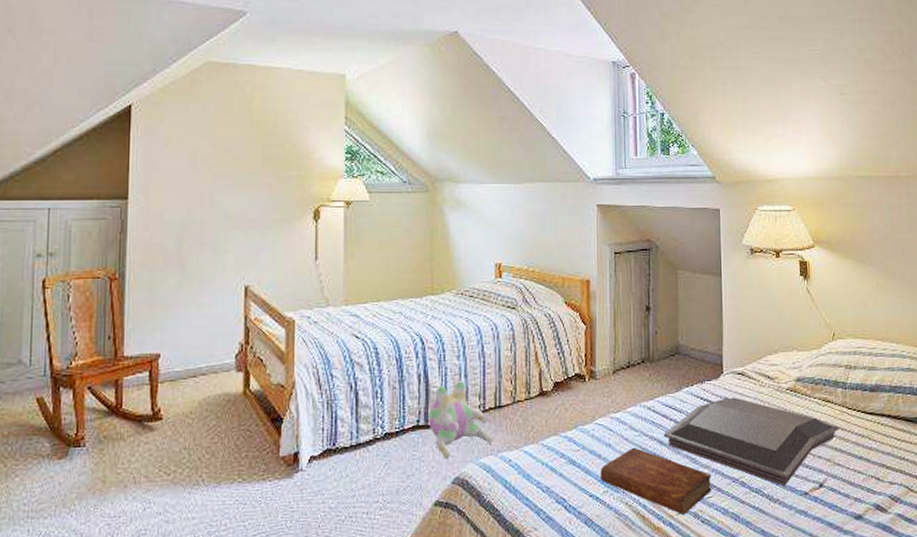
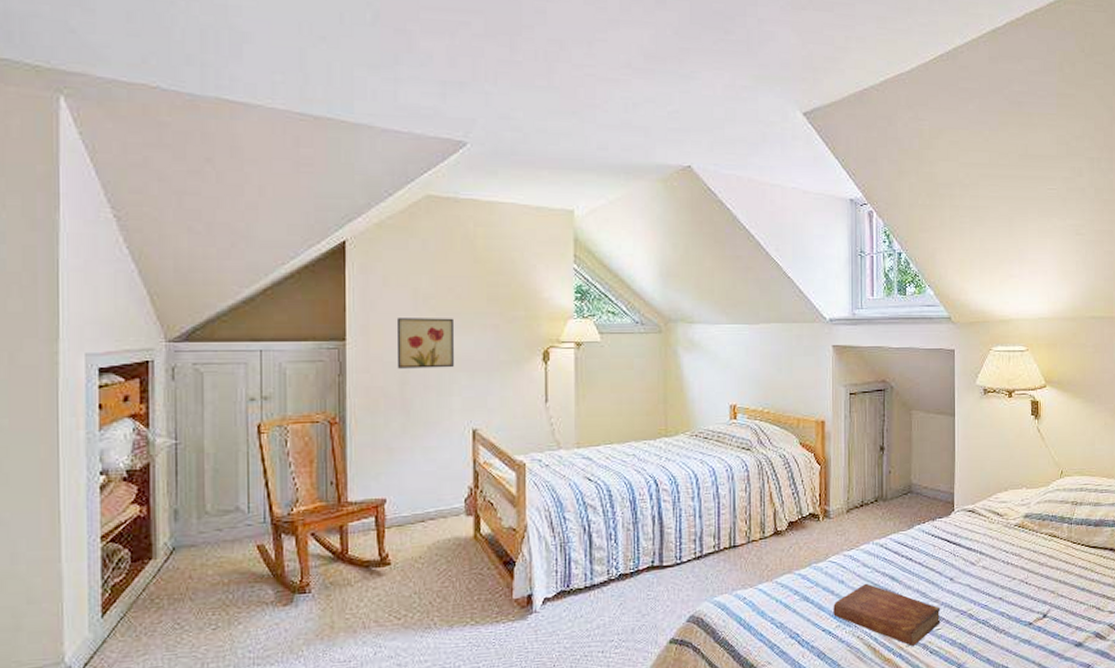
wall art: none [175,178,229,226] -> present [396,318,454,369]
plush toy: present [428,381,494,460] -> none [663,522,729,599]
serving tray: present [663,397,839,487] -> none [895,533,1064,618]

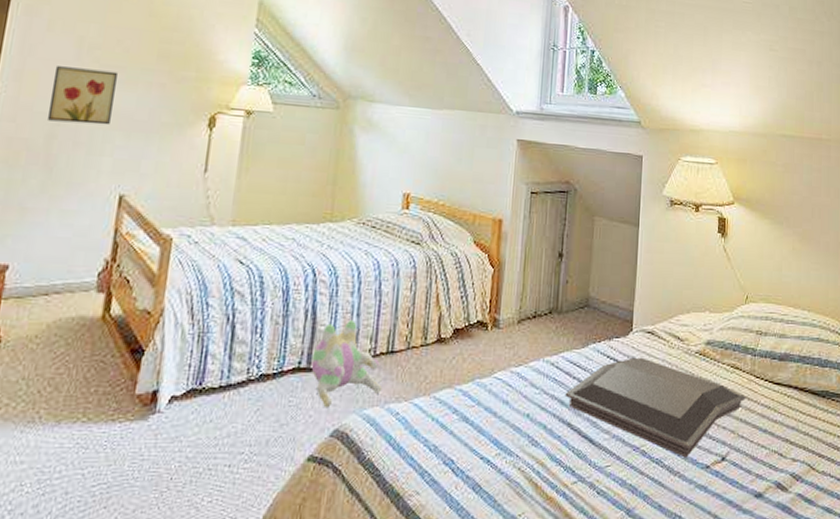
plush toy: none [663,522,729,599] -> present [311,320,383,408]
bible: present [833,583,941,647] -> none [494,406,612,485]
serving tray: none [895,533,1064,618] -> present [565,357,746,458]

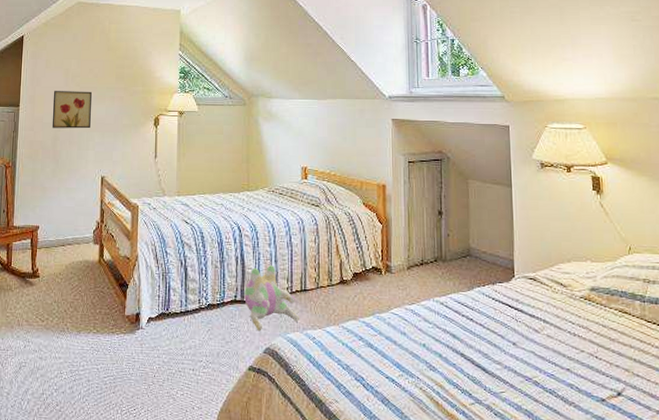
serving tray: present [565,357,746,458] -> none [456,300,638,391]

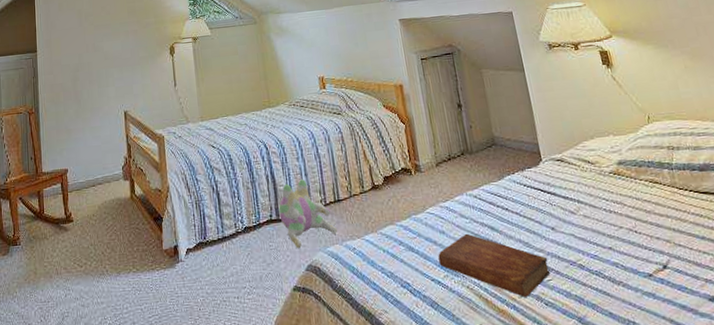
wall art: present [51,91,92,129] -> none [68,28,108,69]
bible: none [396,337,505,406] -> present [438,233,551,298]

